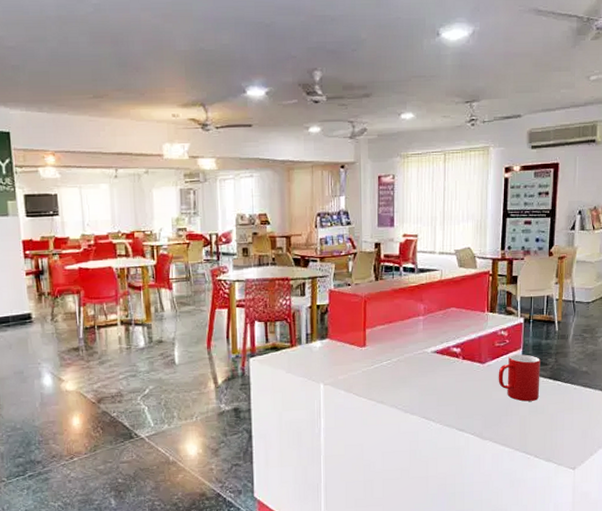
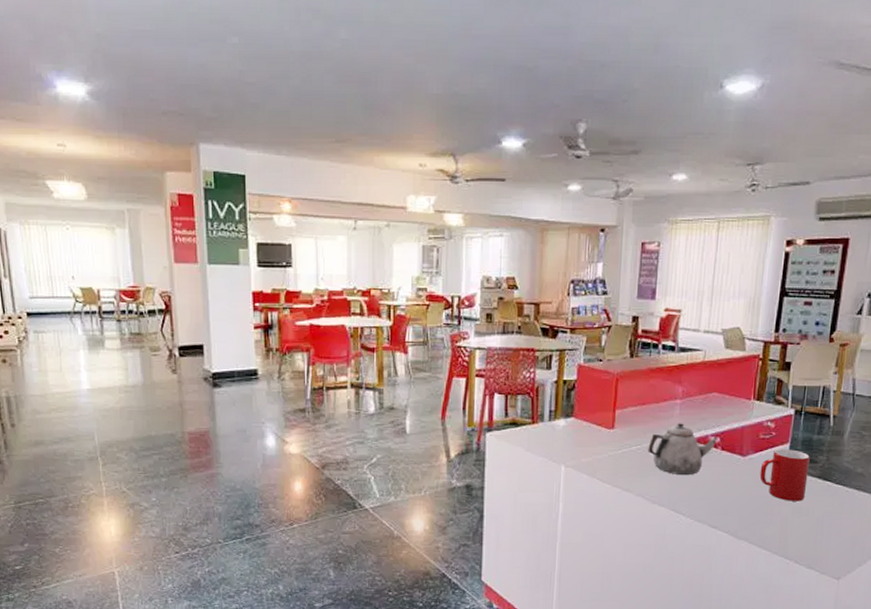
teapot: none [397,337,459,385] -> present [648,423,718,476]

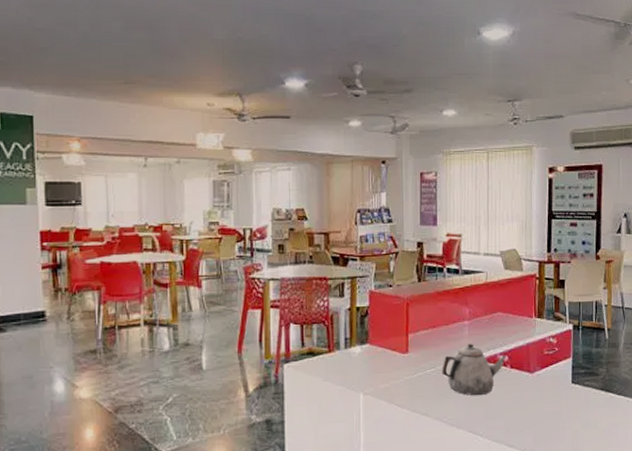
cup: present [759,449,810,501] -> none [548,363,592,415]

